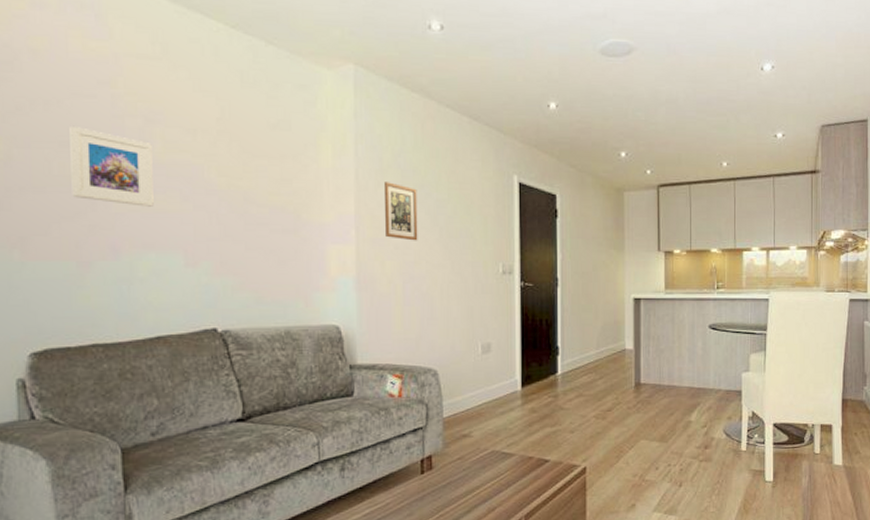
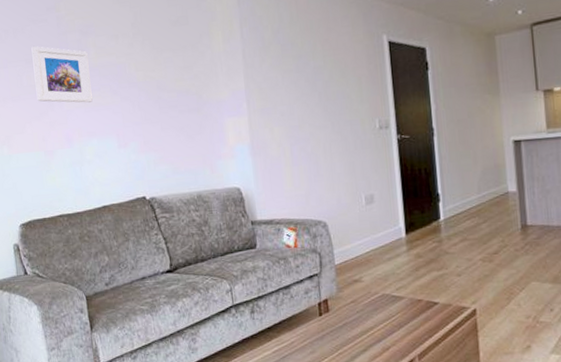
picture frame: present [383,182,418,241] -> none [267,57,300,107]

